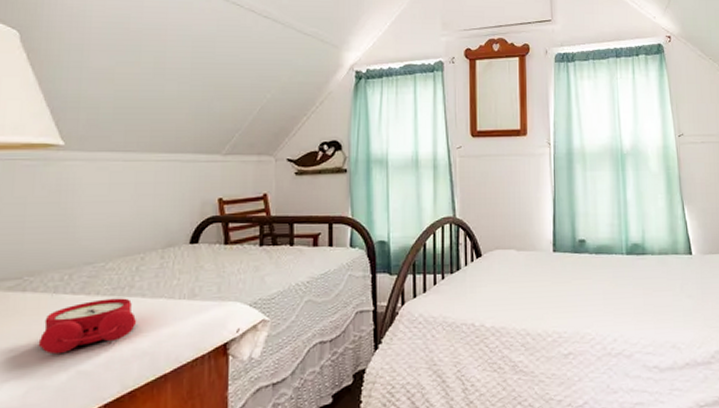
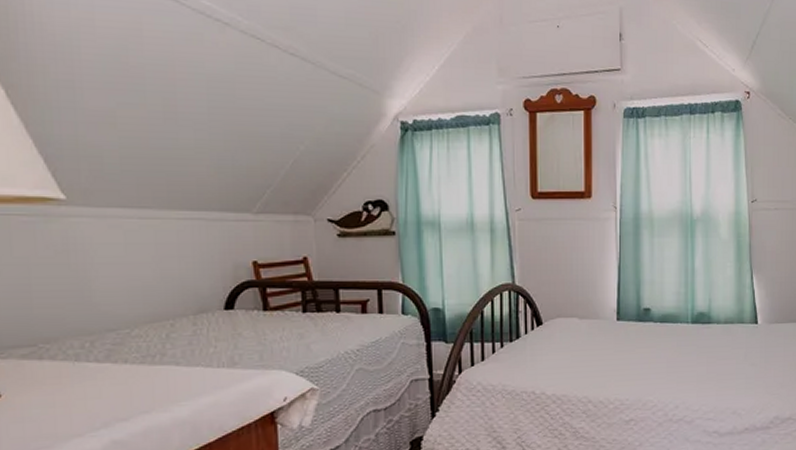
alarm clock: present [38,298,137,355] -> none [64,366,173,425]

